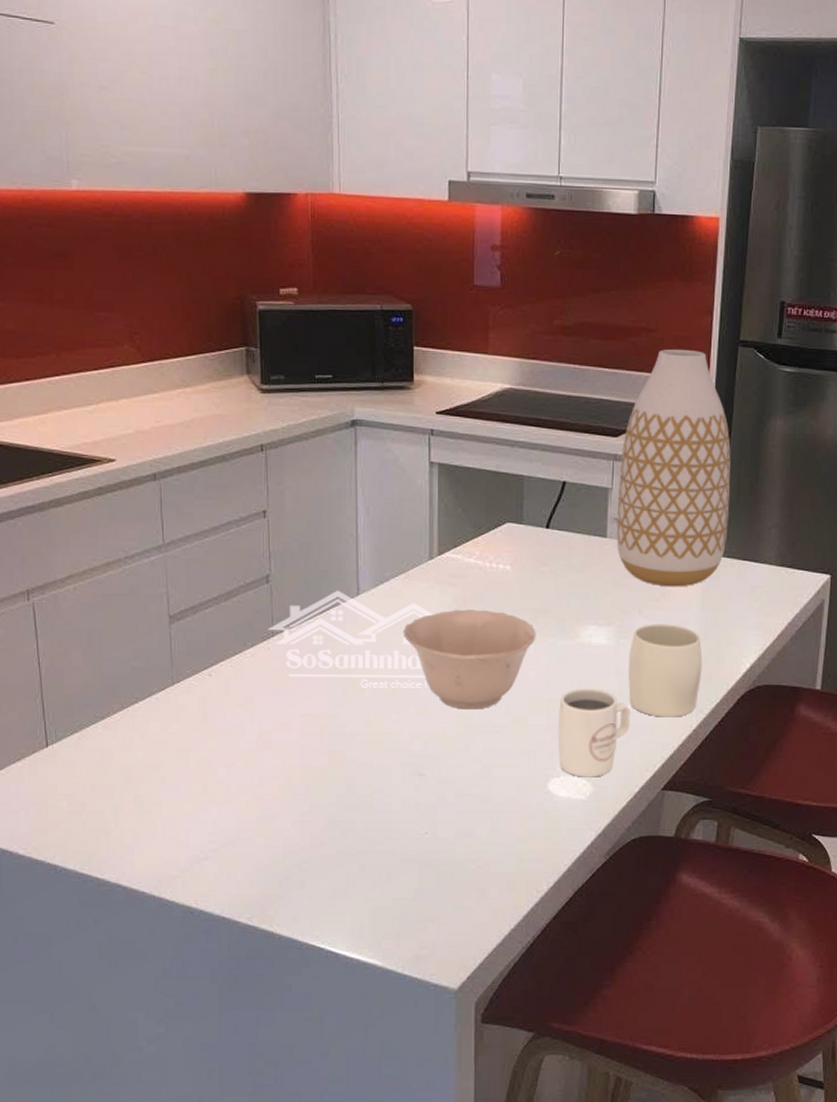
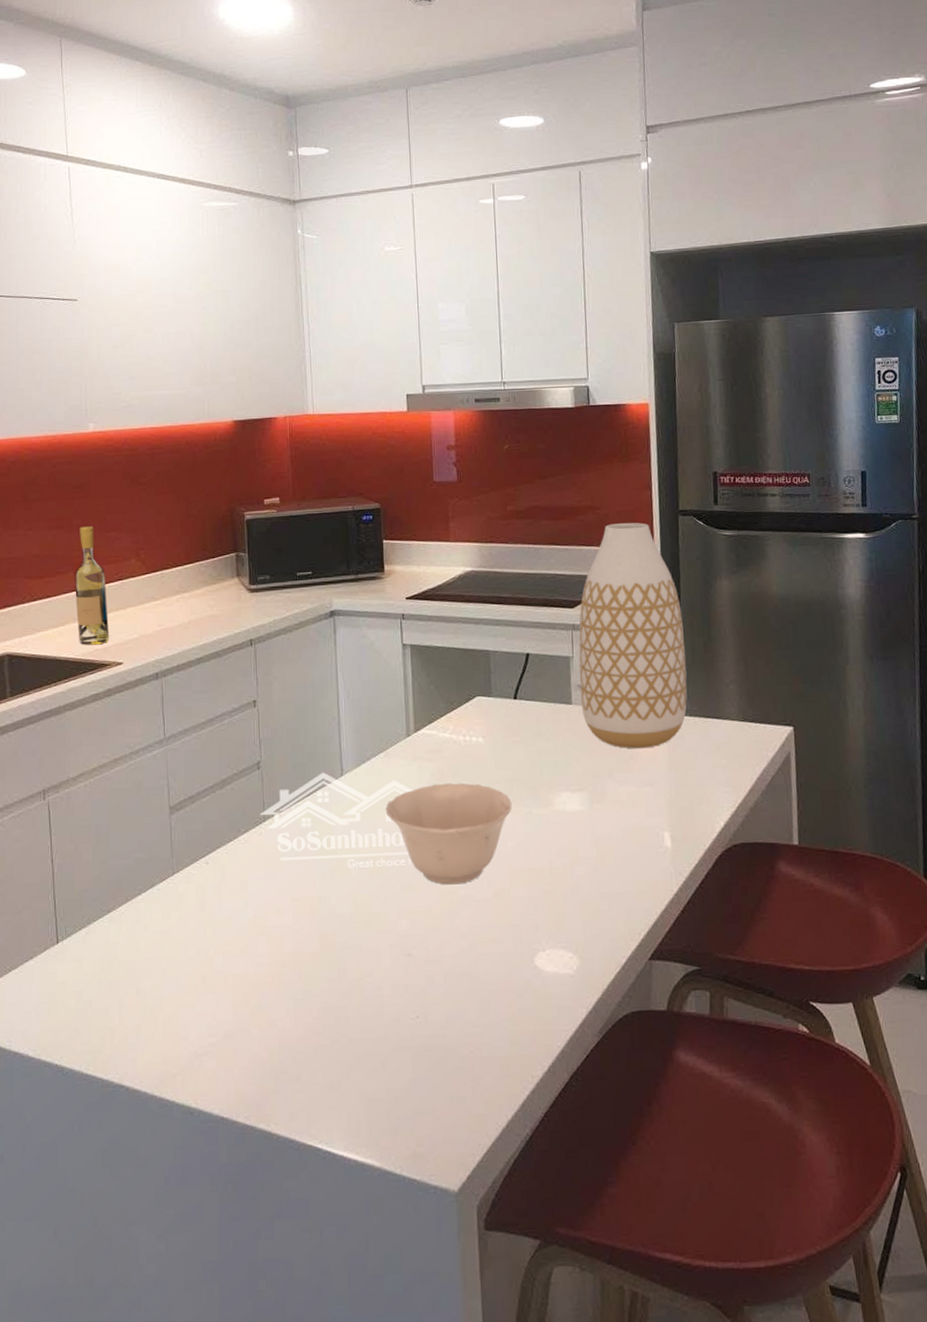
bottle: none [56,302,100,438] -> present [74,526,110,646]
mug: present [557,688,630,777] -> none [539,856,611,950]
mug: present [628,624,703,717] -> none [603,786,677,883]

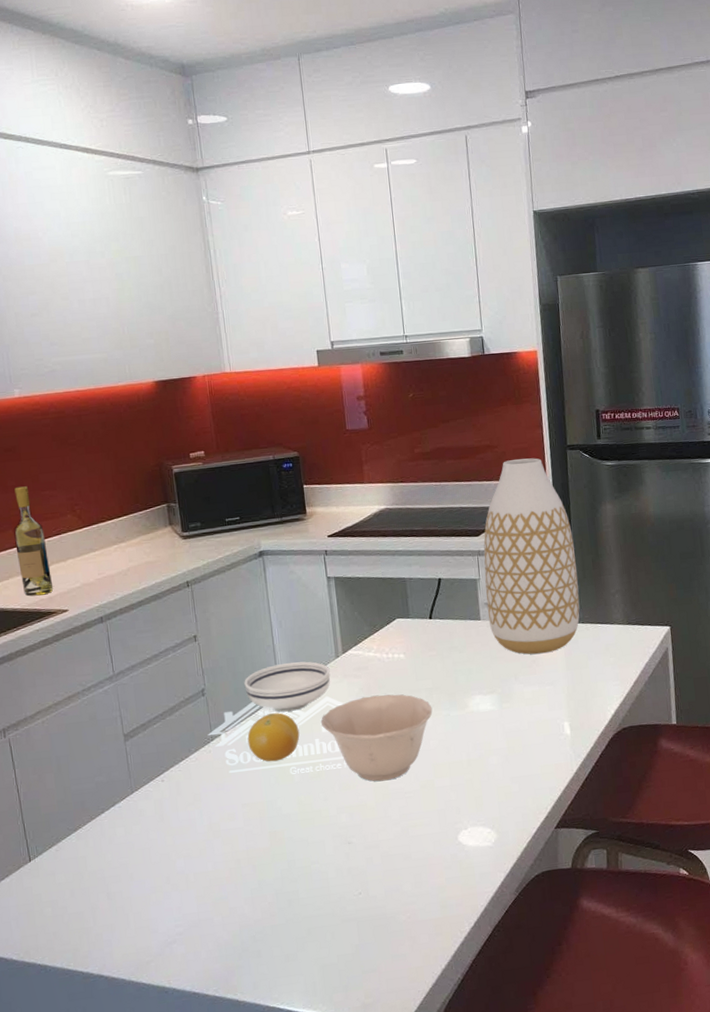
fruit: none [303,795,361,851] -> present [247,713,300,762]
bowl: none [304,737,400,795] -> present [244,661,331,712]

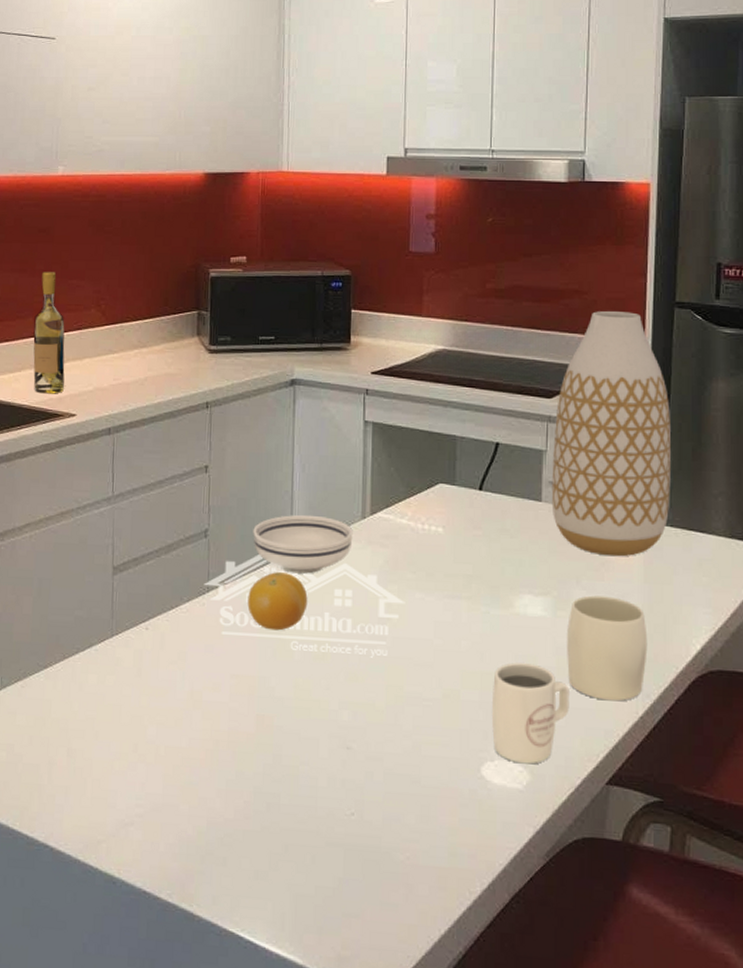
bowl: present [320,694,433,782] -> none [334,571,469,680]
mug: none [459,748,521,827] -> present [491,662,570,764]
mug: none [512,685,575,766] -> present [567,595,648,702]

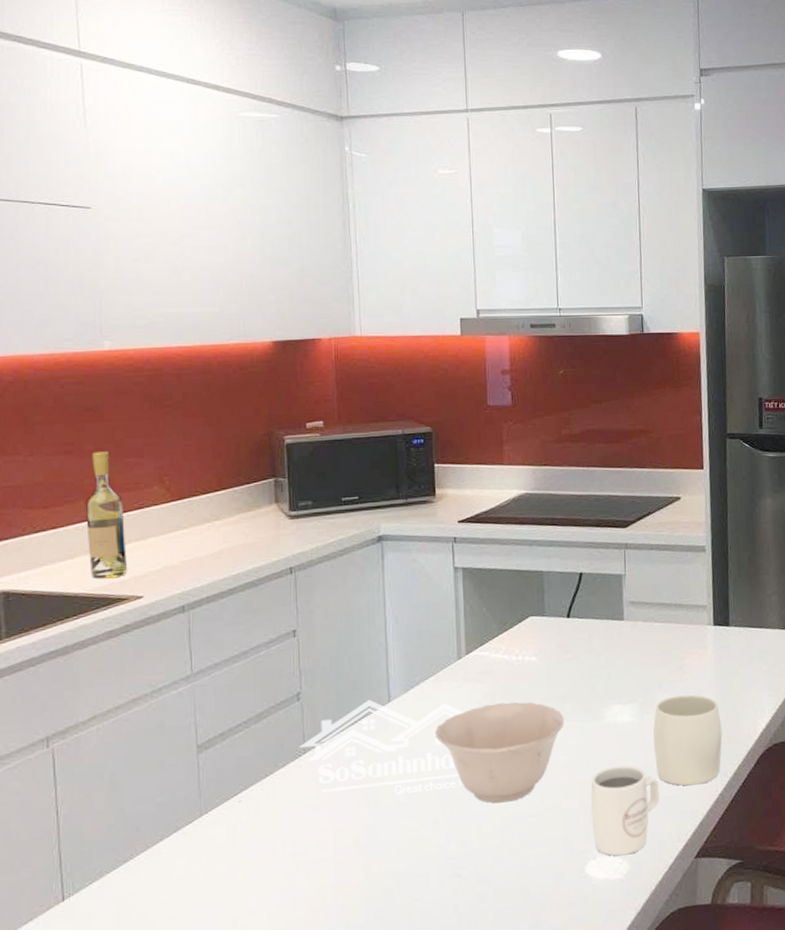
fruit: present [247,572,308,631] -> none [347,722,409,780]
bowl: present [253,514,353,574] -> none [348,662,450,721]
bowl: none [334,571,469,680] -> present [434,702,565,803]
vase: present [551,311,671,557] -> none [631,445,733,660]

